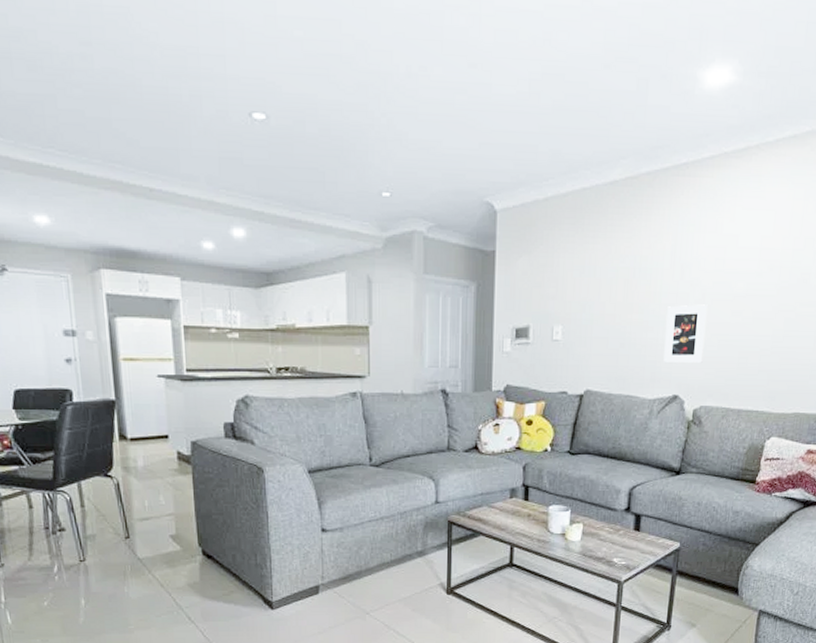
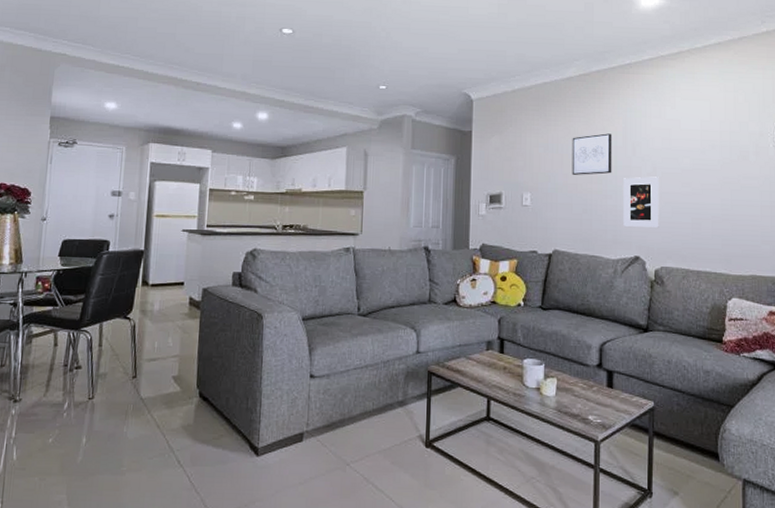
wall art: none [610,252,659,304] -> present [572,133,612,175]

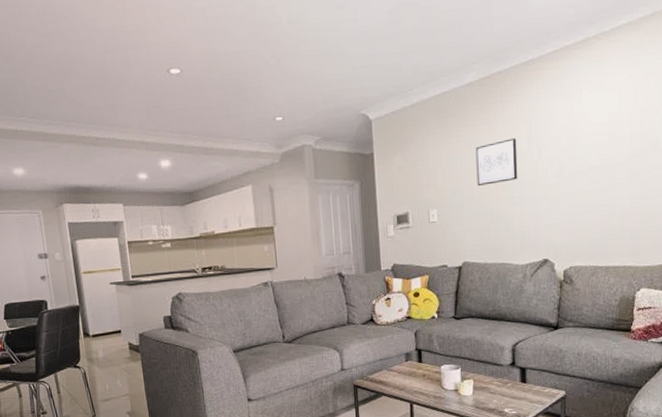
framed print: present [623,176,659,228] -> none [530,177,567,231]

